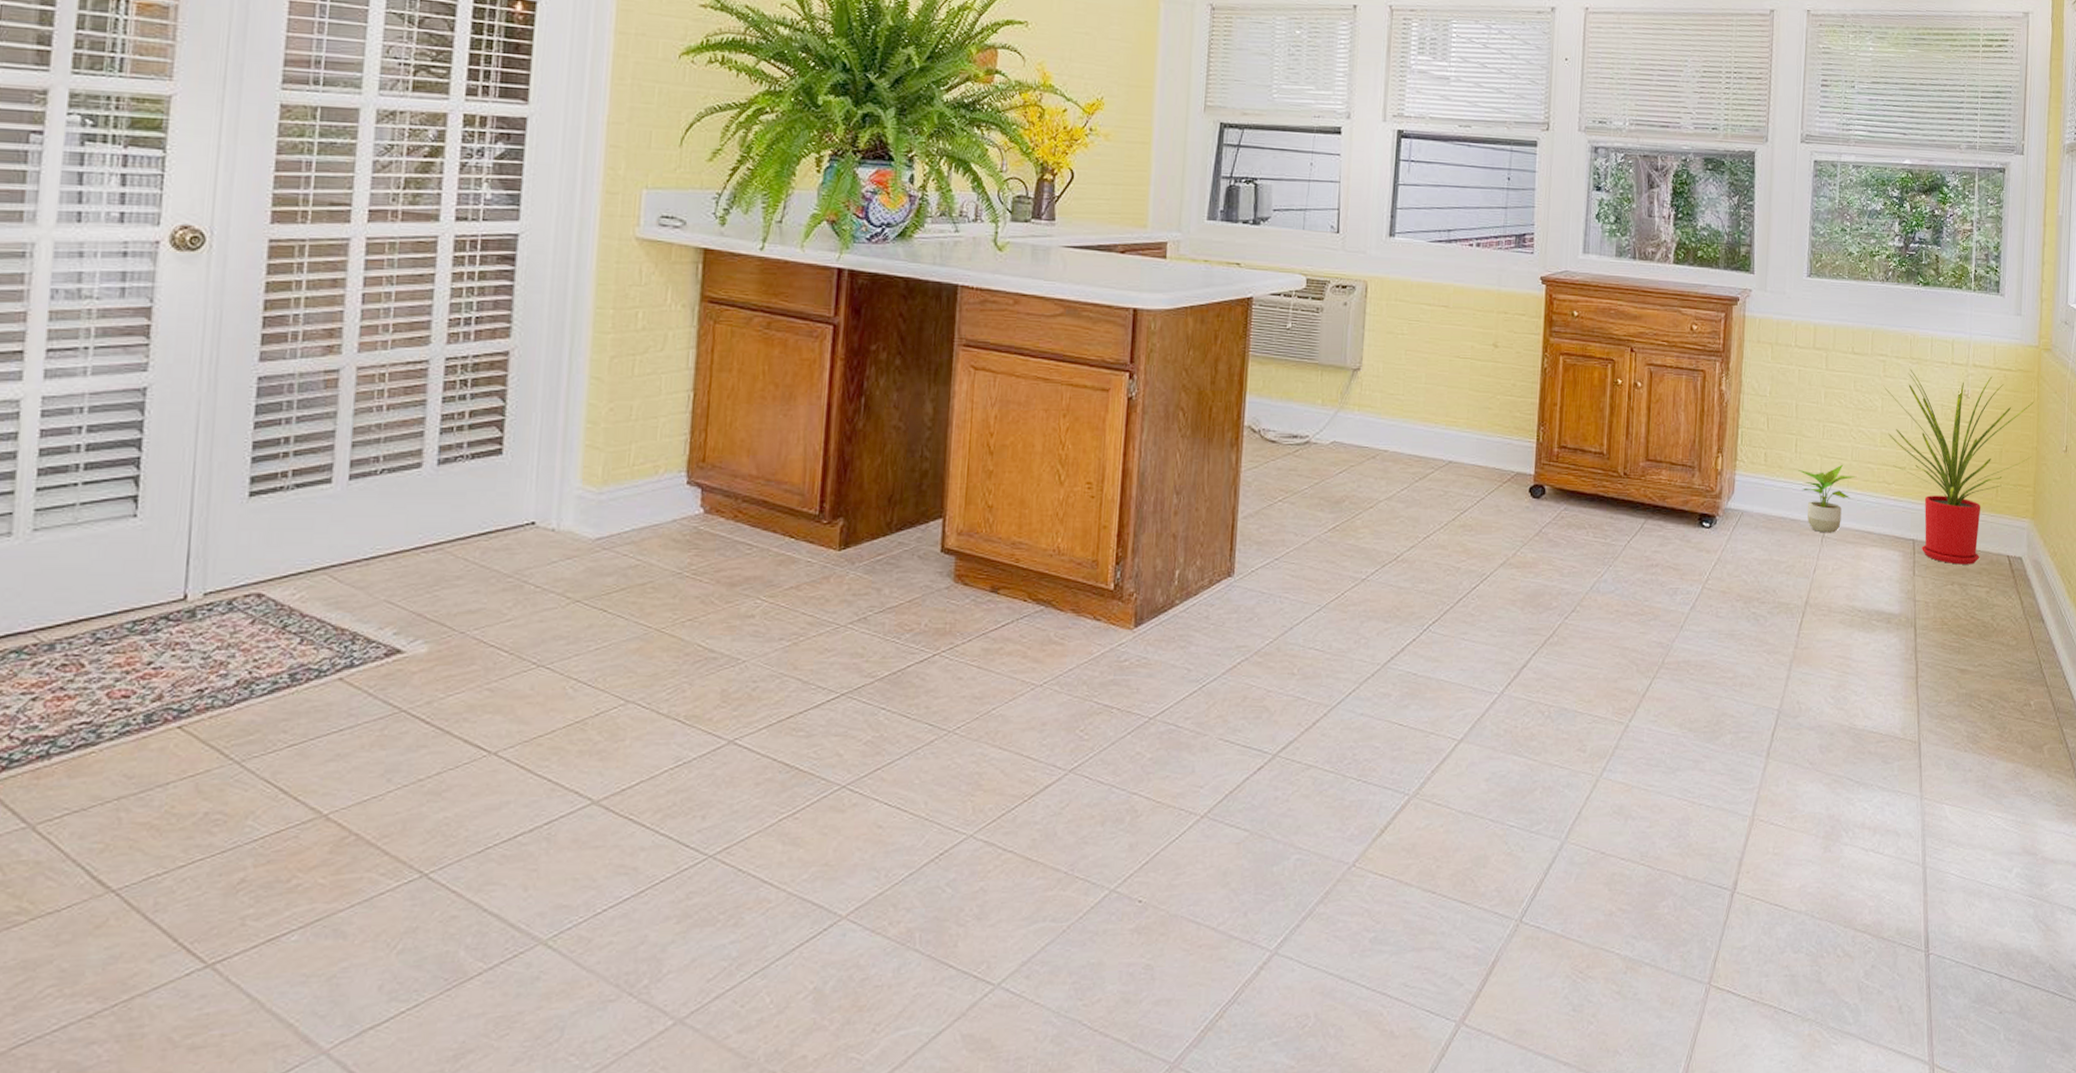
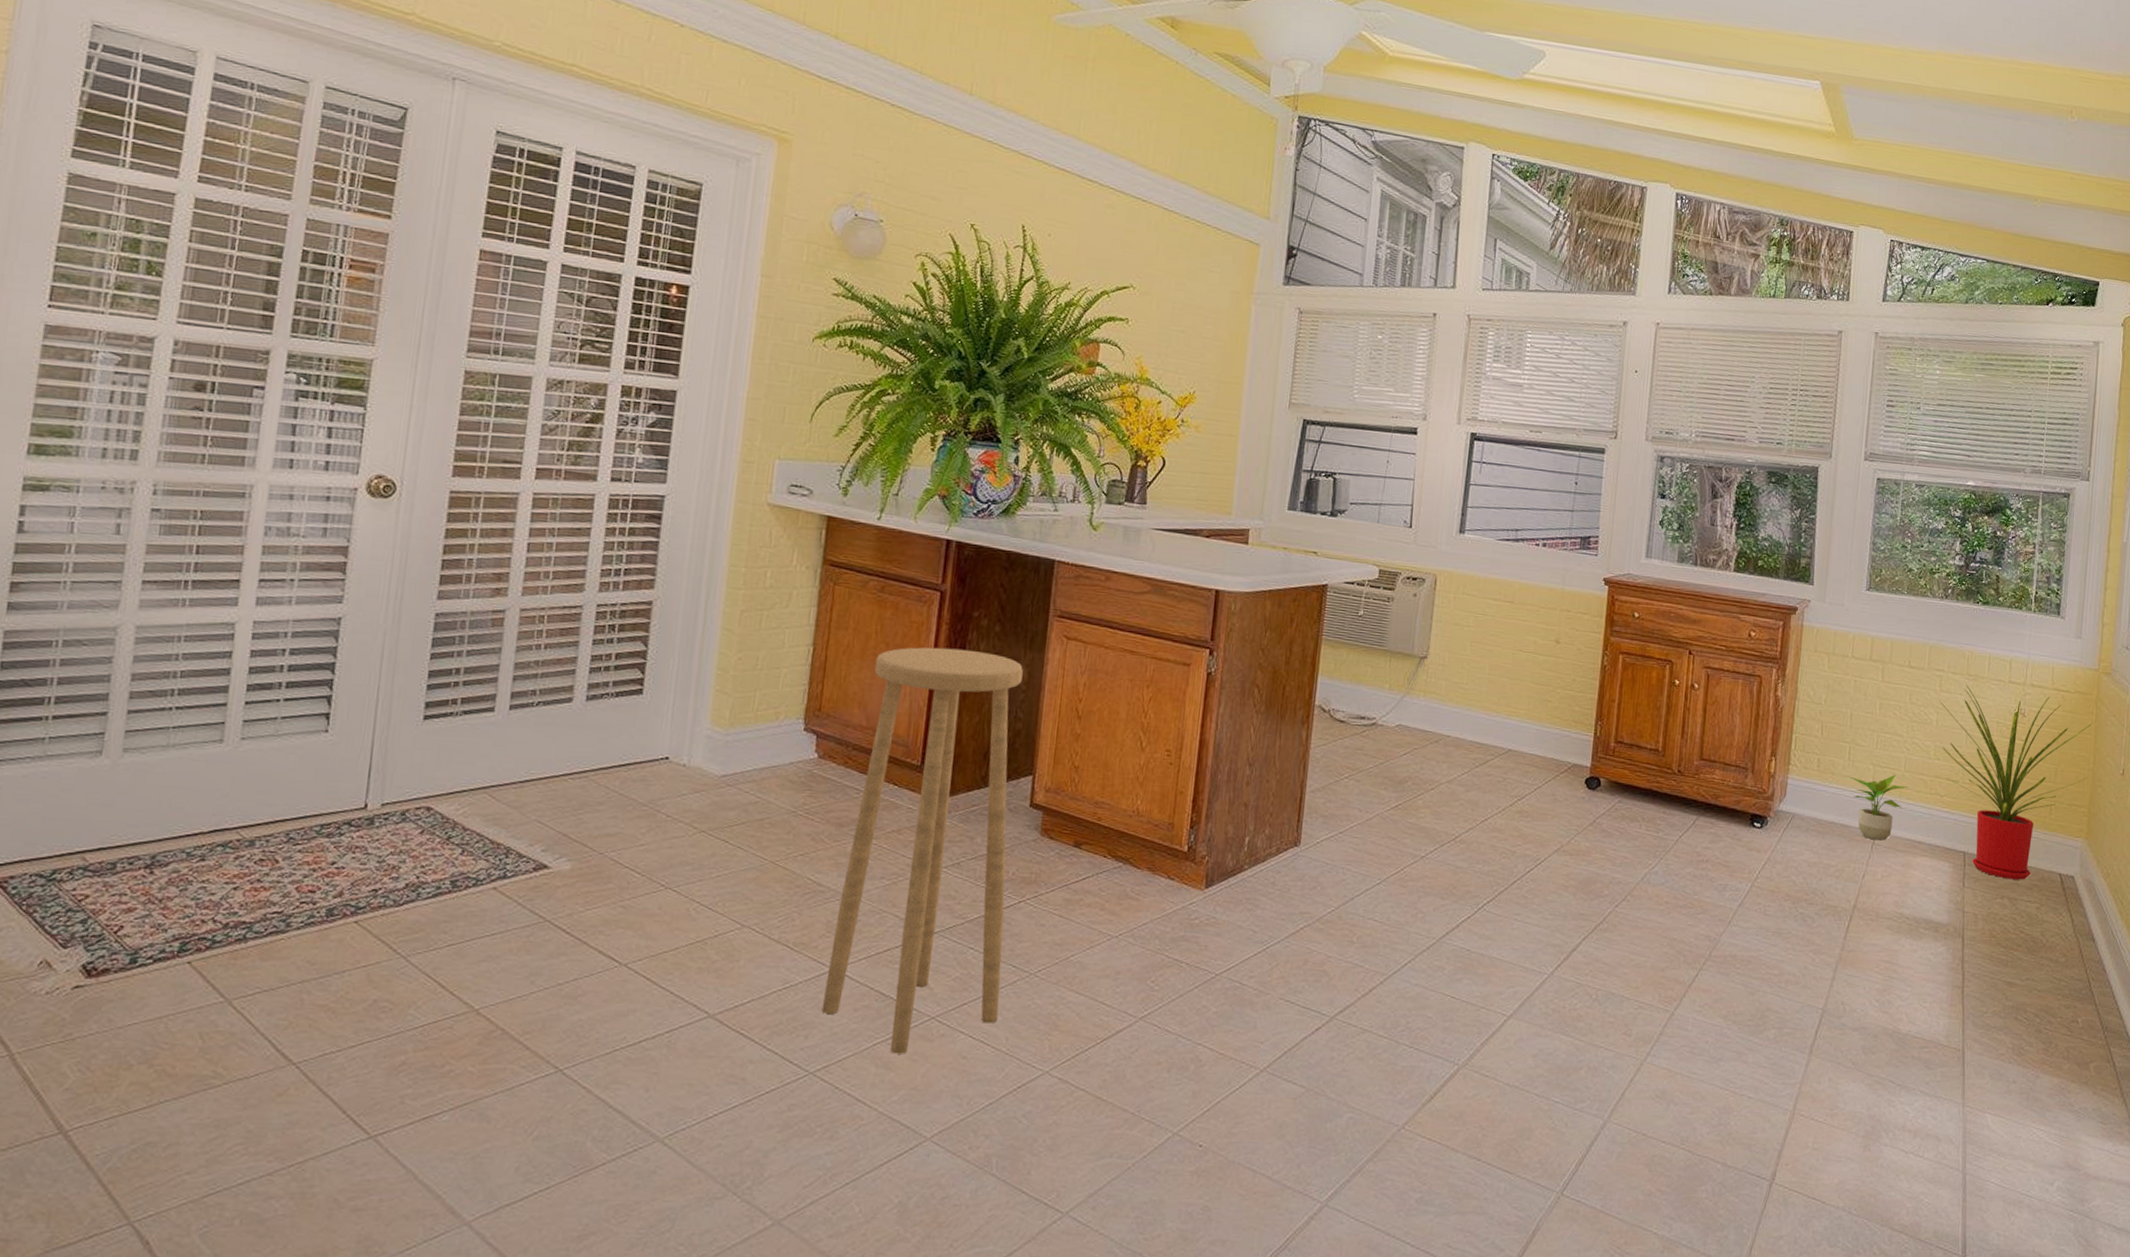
stool: none [719,385,928,829] -> present [821,647,1023,1054]

